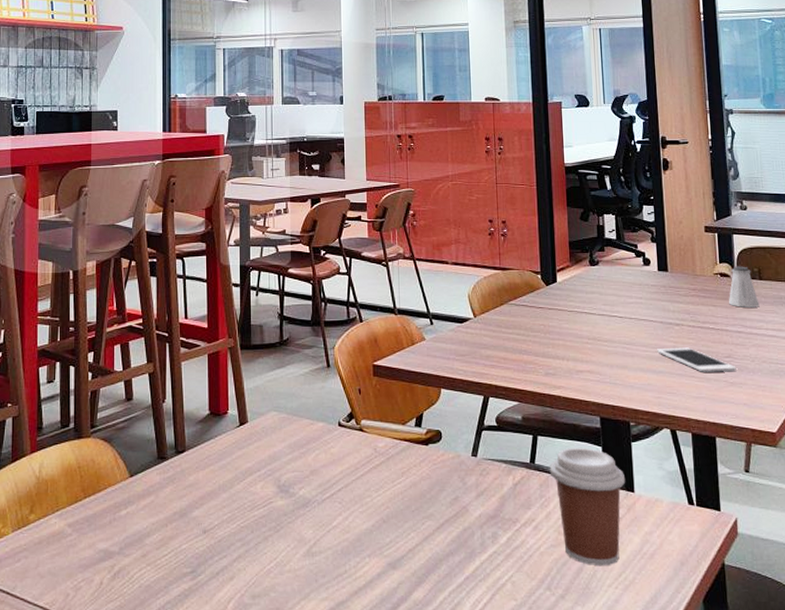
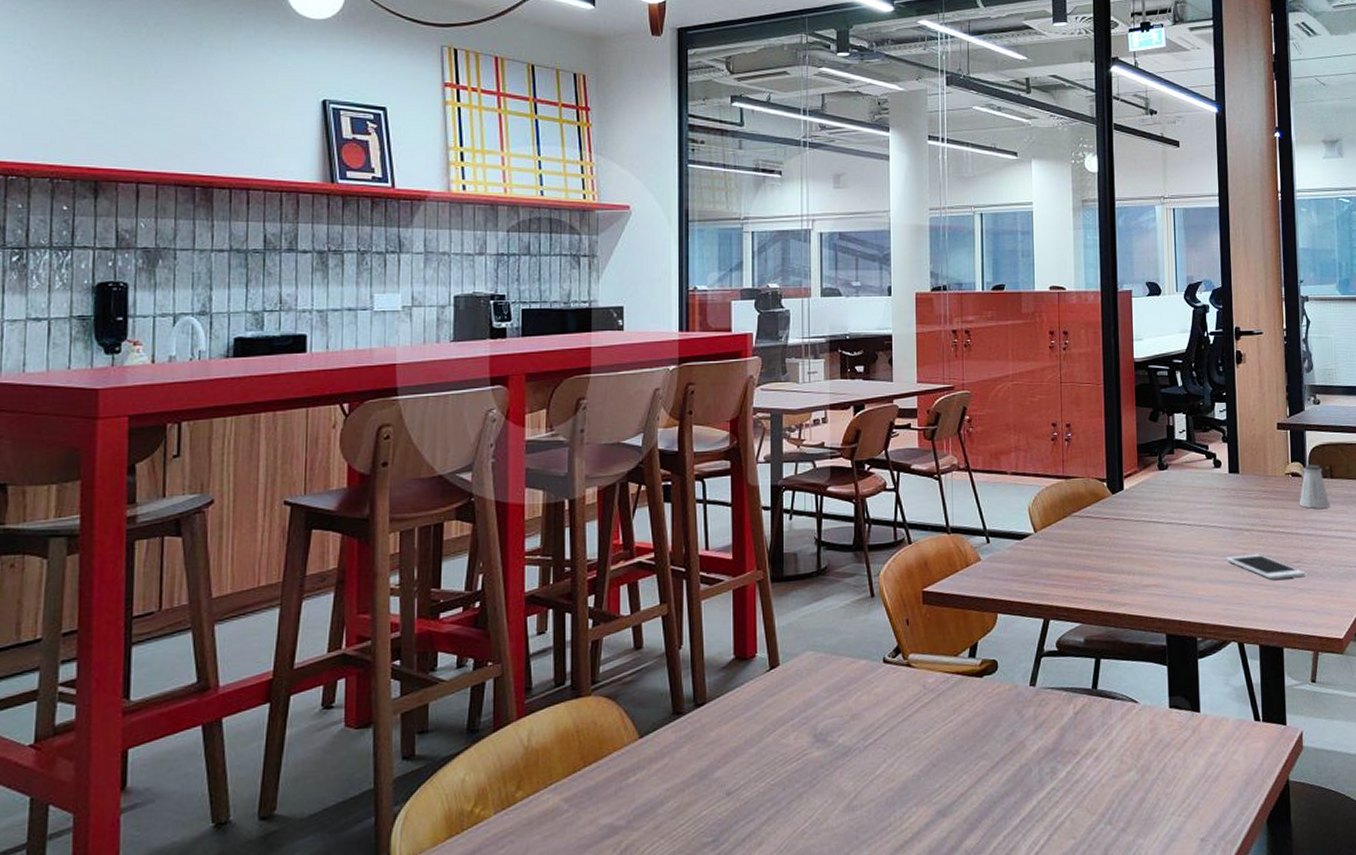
coffee cup: present [549,447,626,566] -> none [1112,667,1192,794]

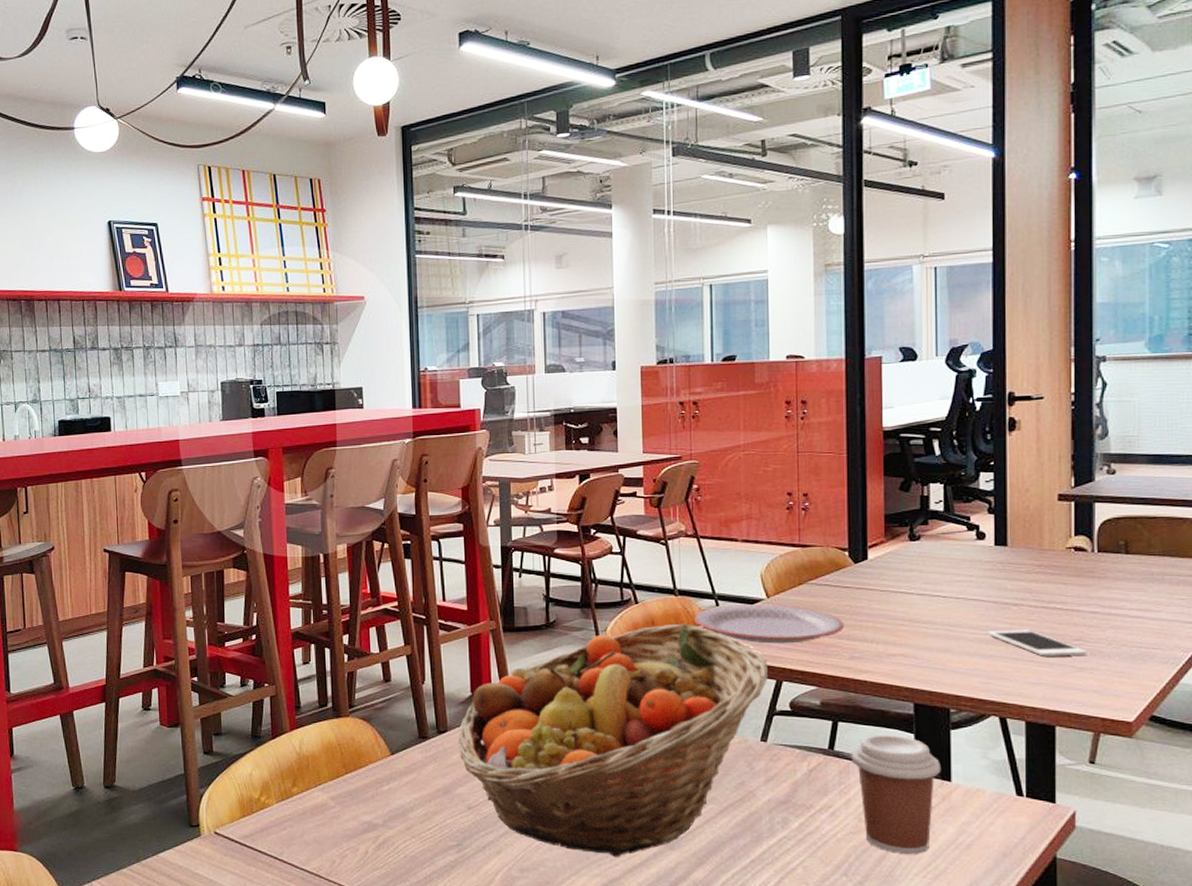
fruit basket: none [718,563,1036,833] -> present [458,623,768,857]
plate: none [966,539,1104,581] -> present [694,604,844,644]
coffee cup: none [1112,667,1192,794] -> present [851,733,942,855]
saltshaker: present [1299,464,1330,509] -> none [1082,538,1123,585]

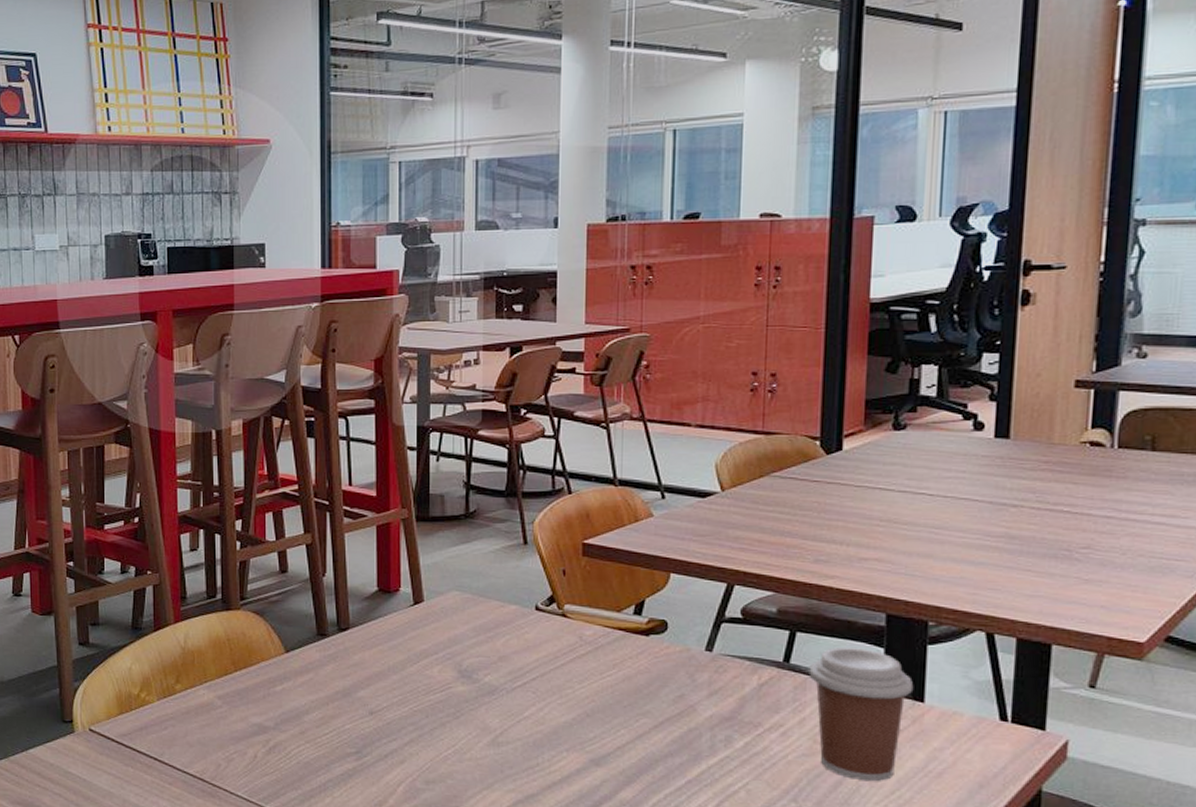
fruit basket: present [458,623,768,857] -> none [361,517,718,772]
plate: present [694,604,844,644] -> none [636,498,810,543]
cell phone: present [987,629,1087,656] -> none [978,534,1097,567]

